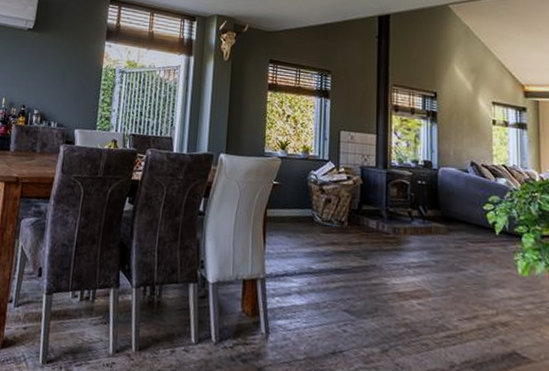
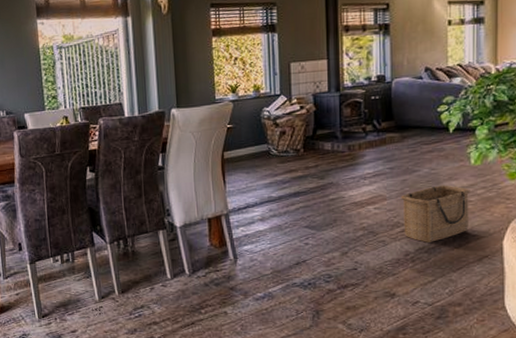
basket: none [446,290,519,357] -> present [401,185,470,243]

